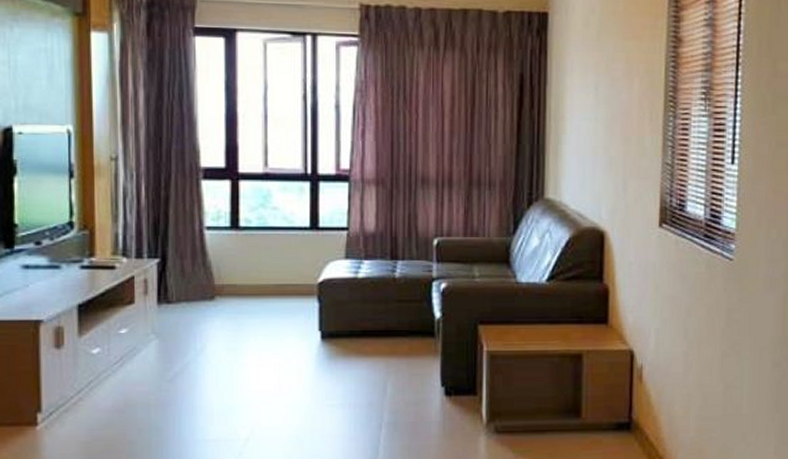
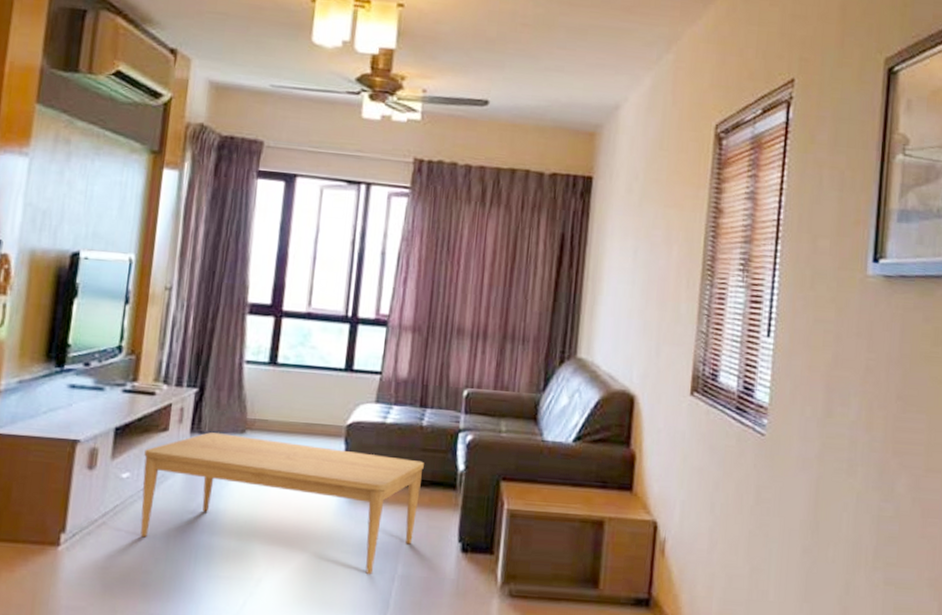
coffee table: none [112,301,400,425] -> present [140,432,424,575]

